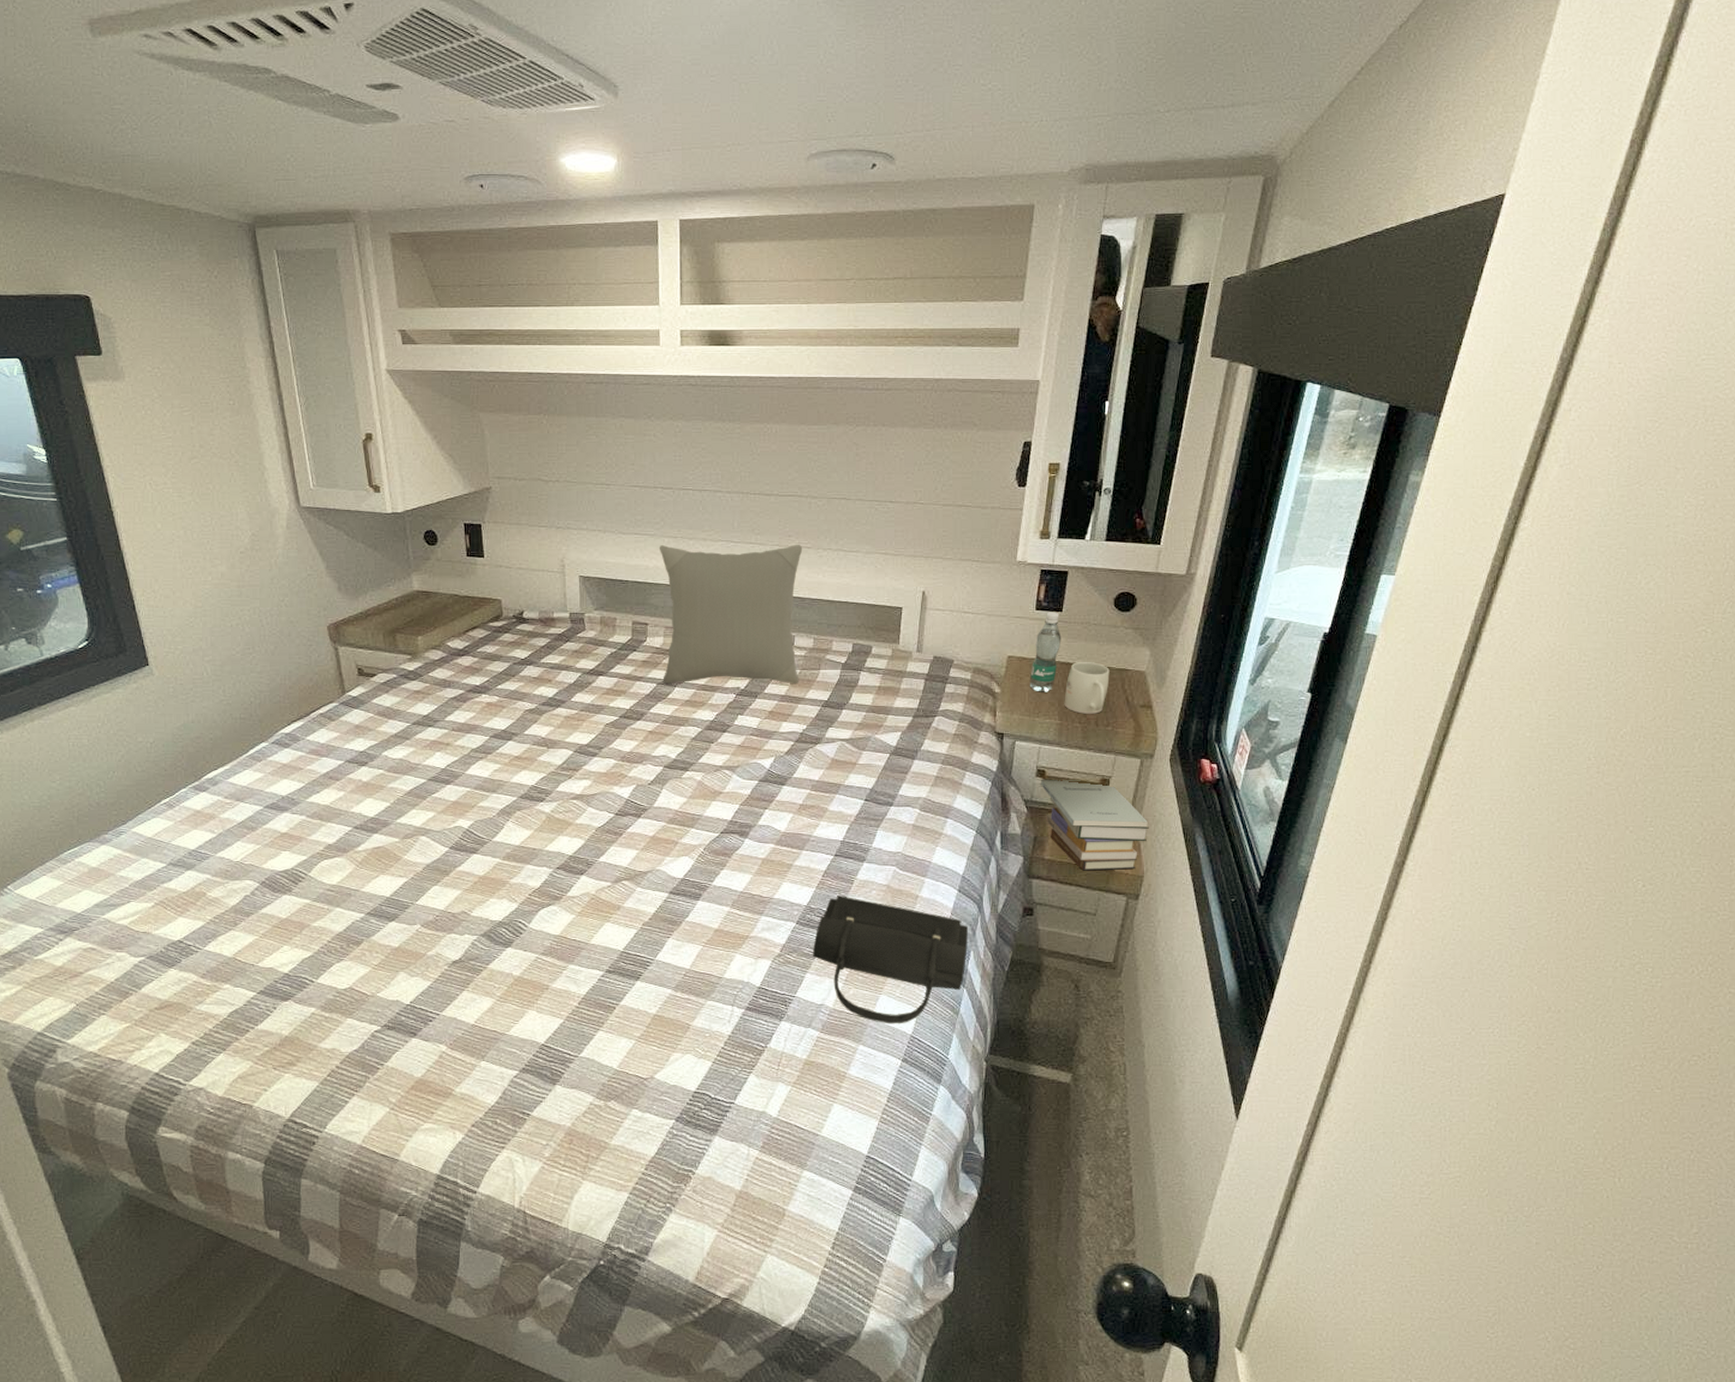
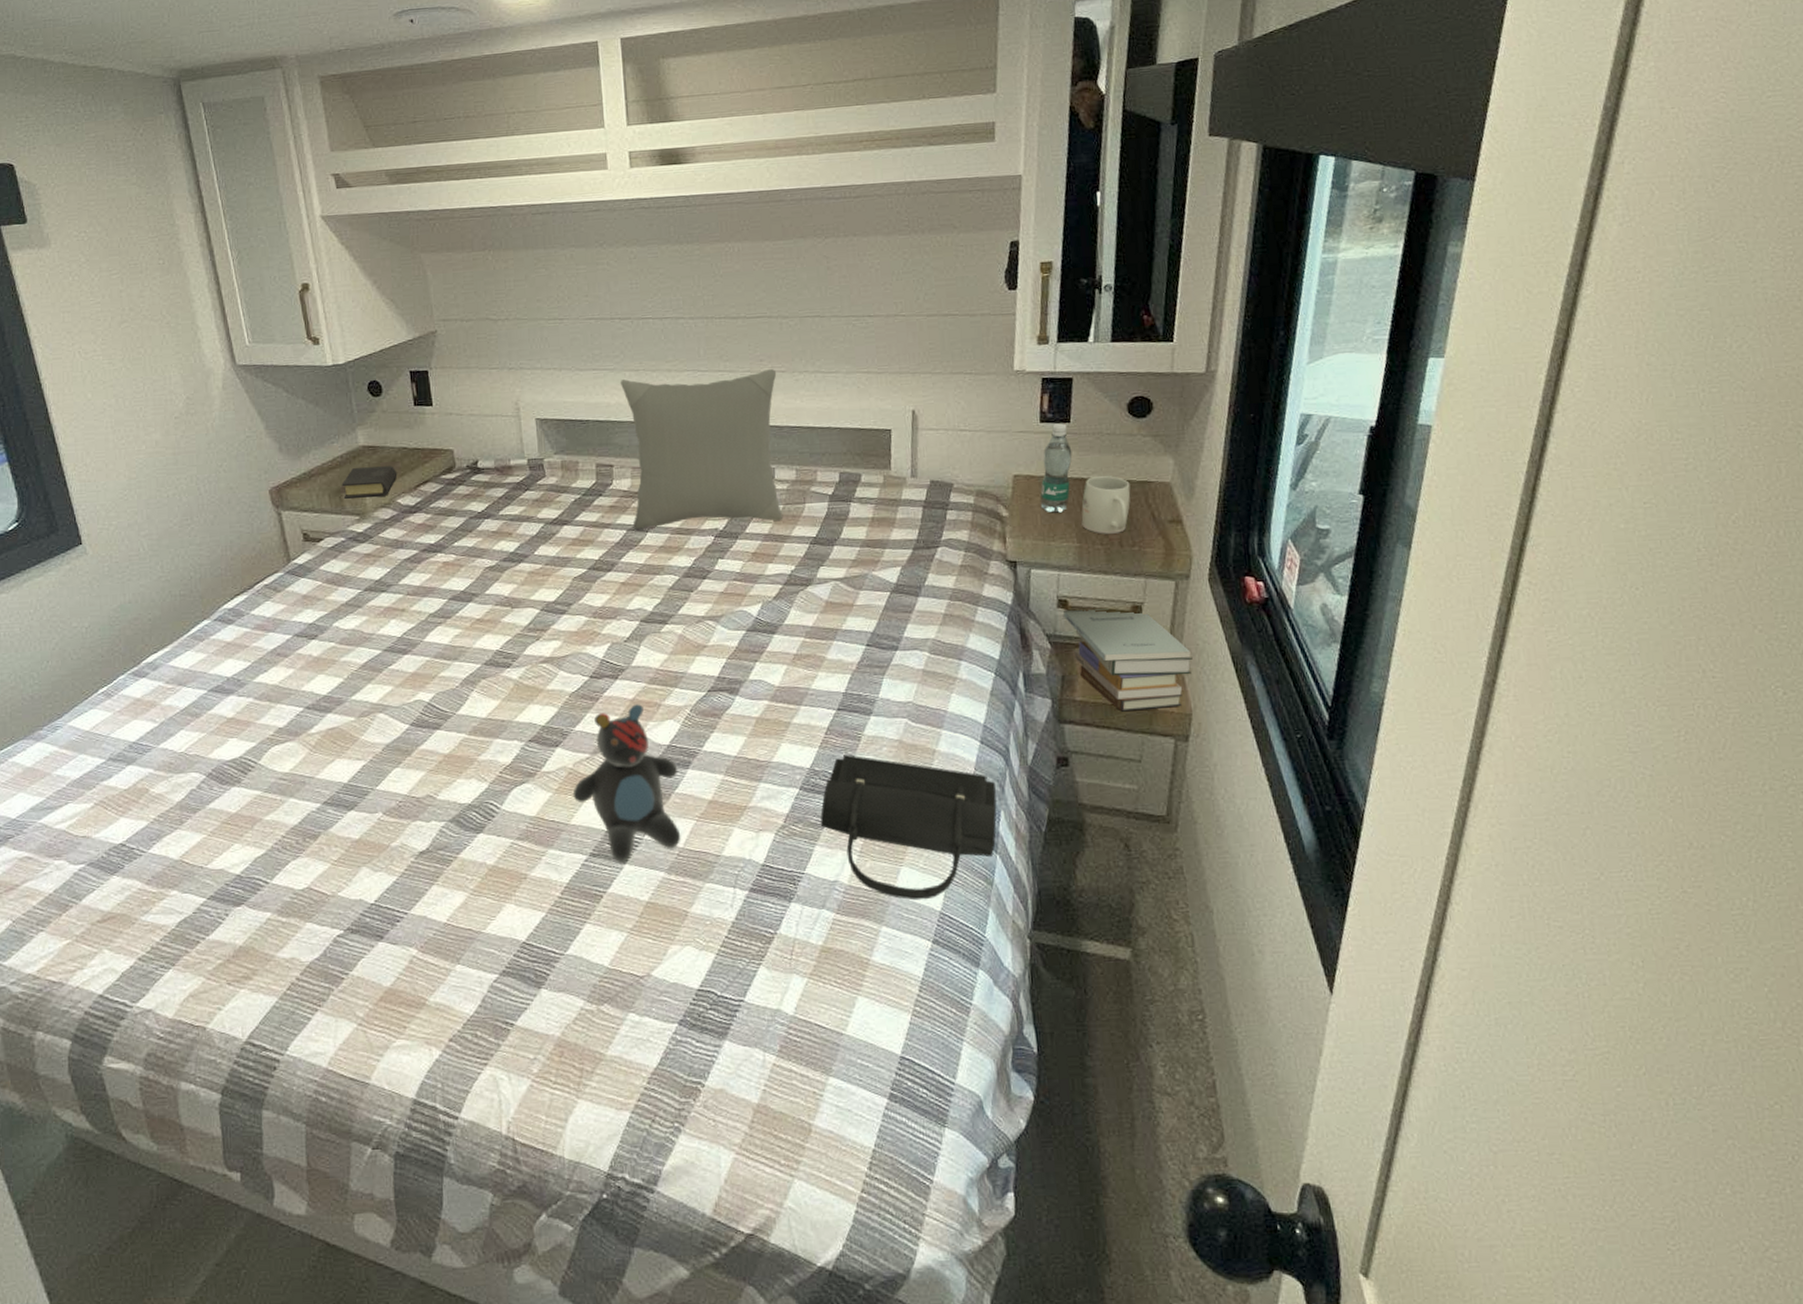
book: none [395,611,448,639] -> present [341,466,398,499]
teddy bear: none [594,841,689,980] -> present [572,704,681,863]

